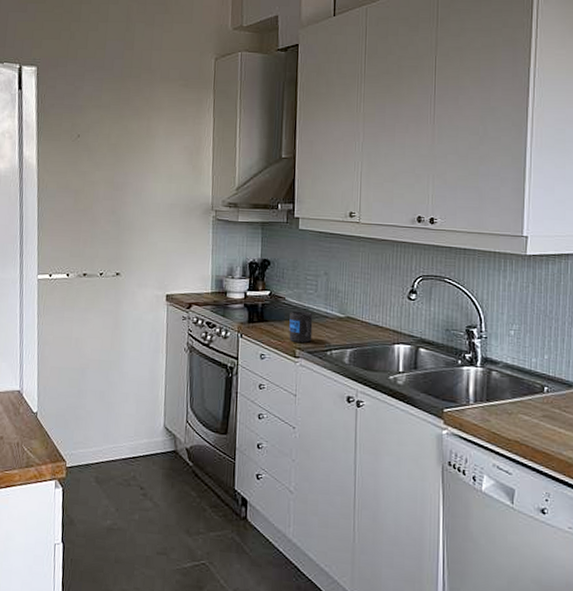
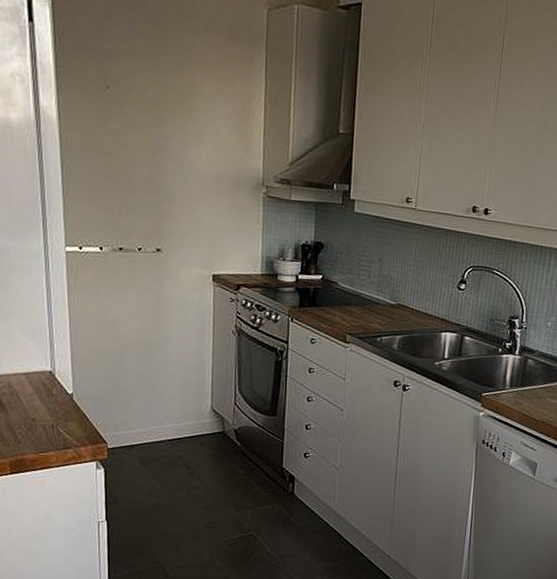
mug: present [289,310,313,343] -> none [340,296,365,329]

